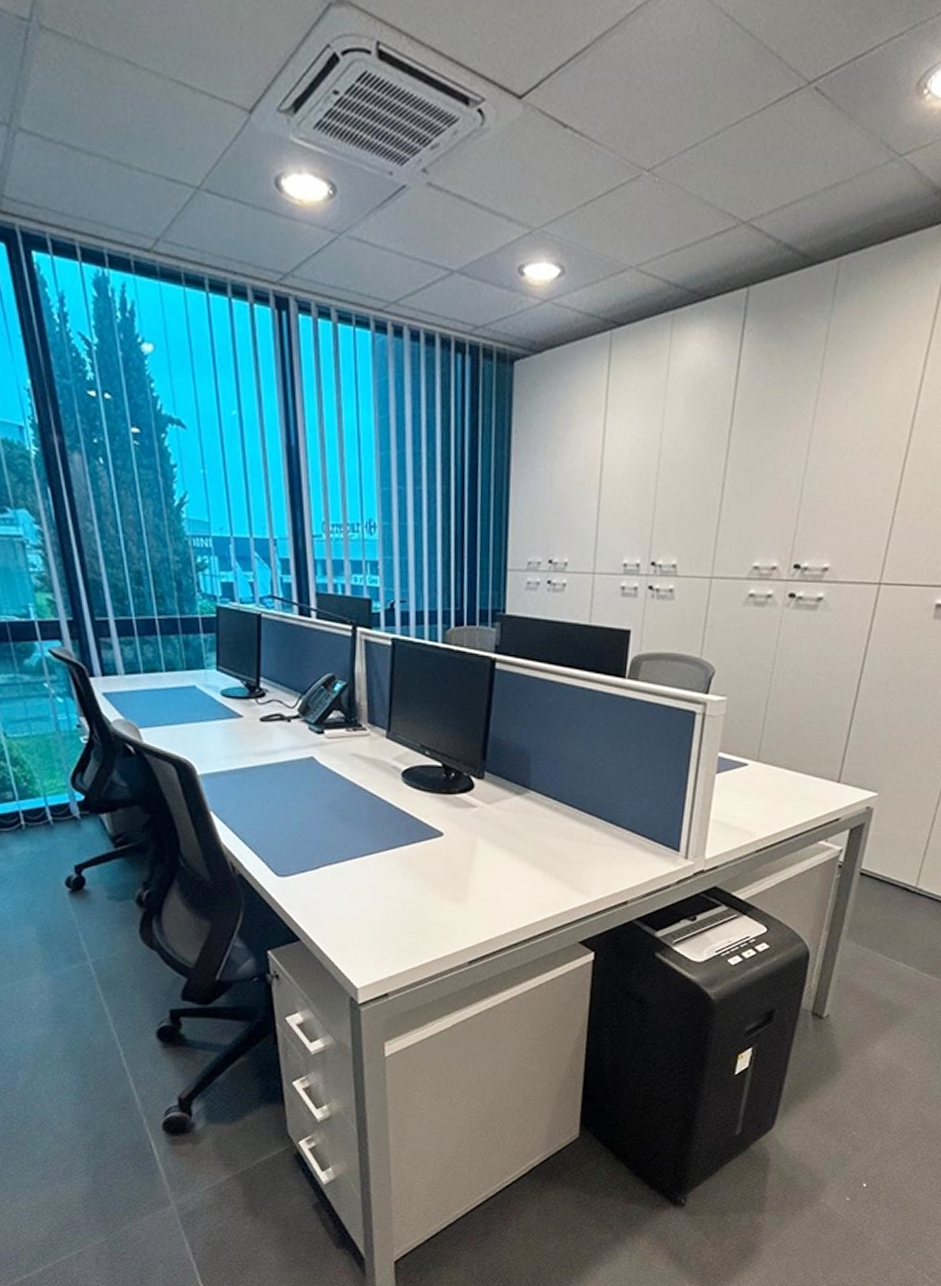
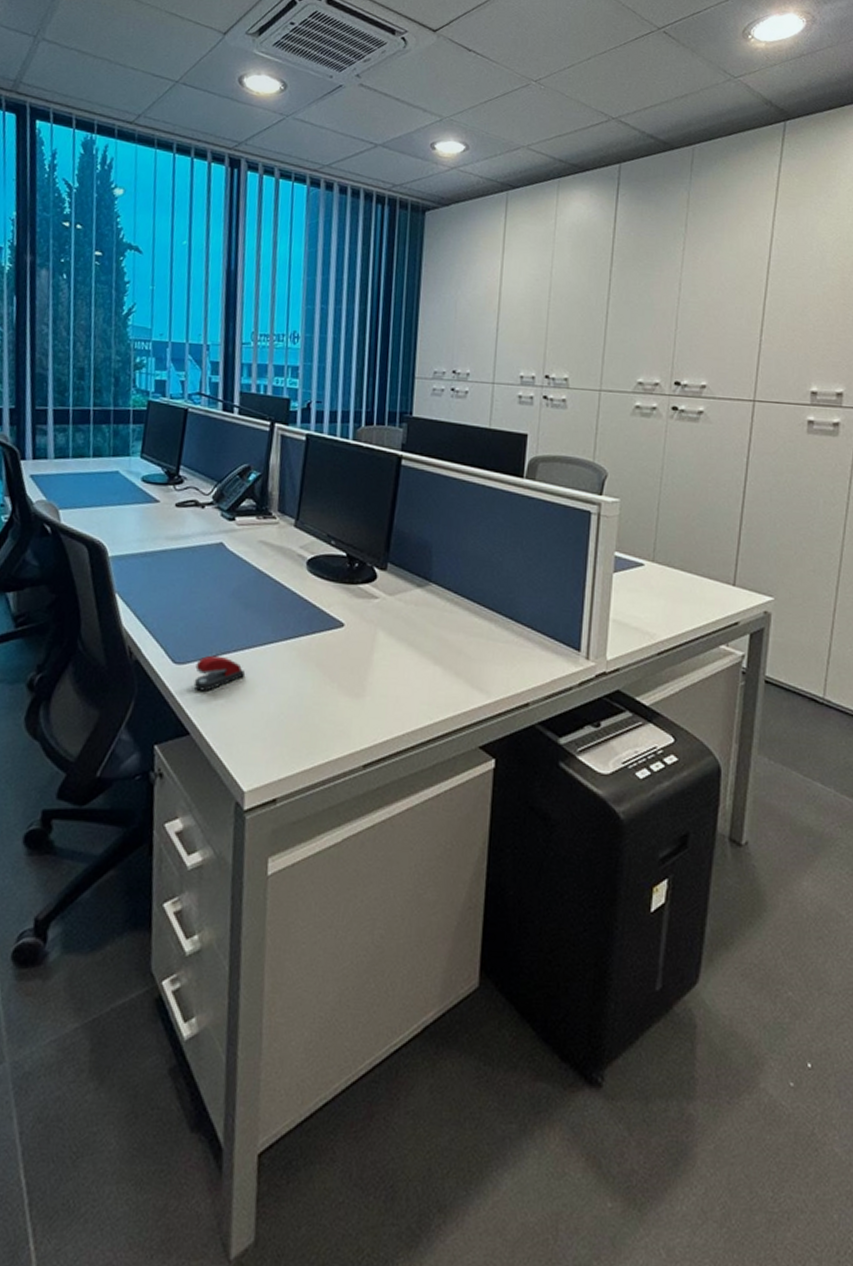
stapler: none [299,867,349,901] -> present [193,655,246,691]

